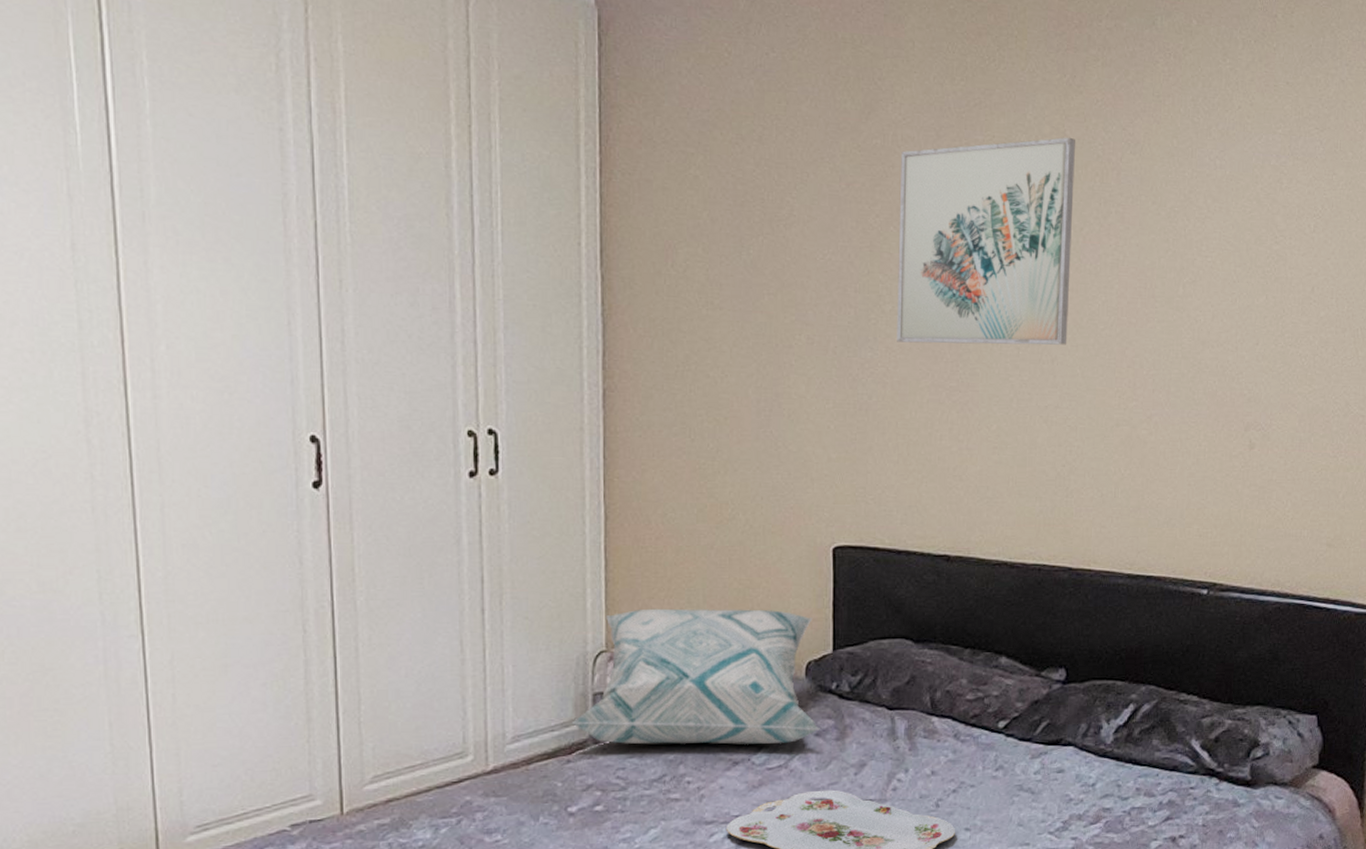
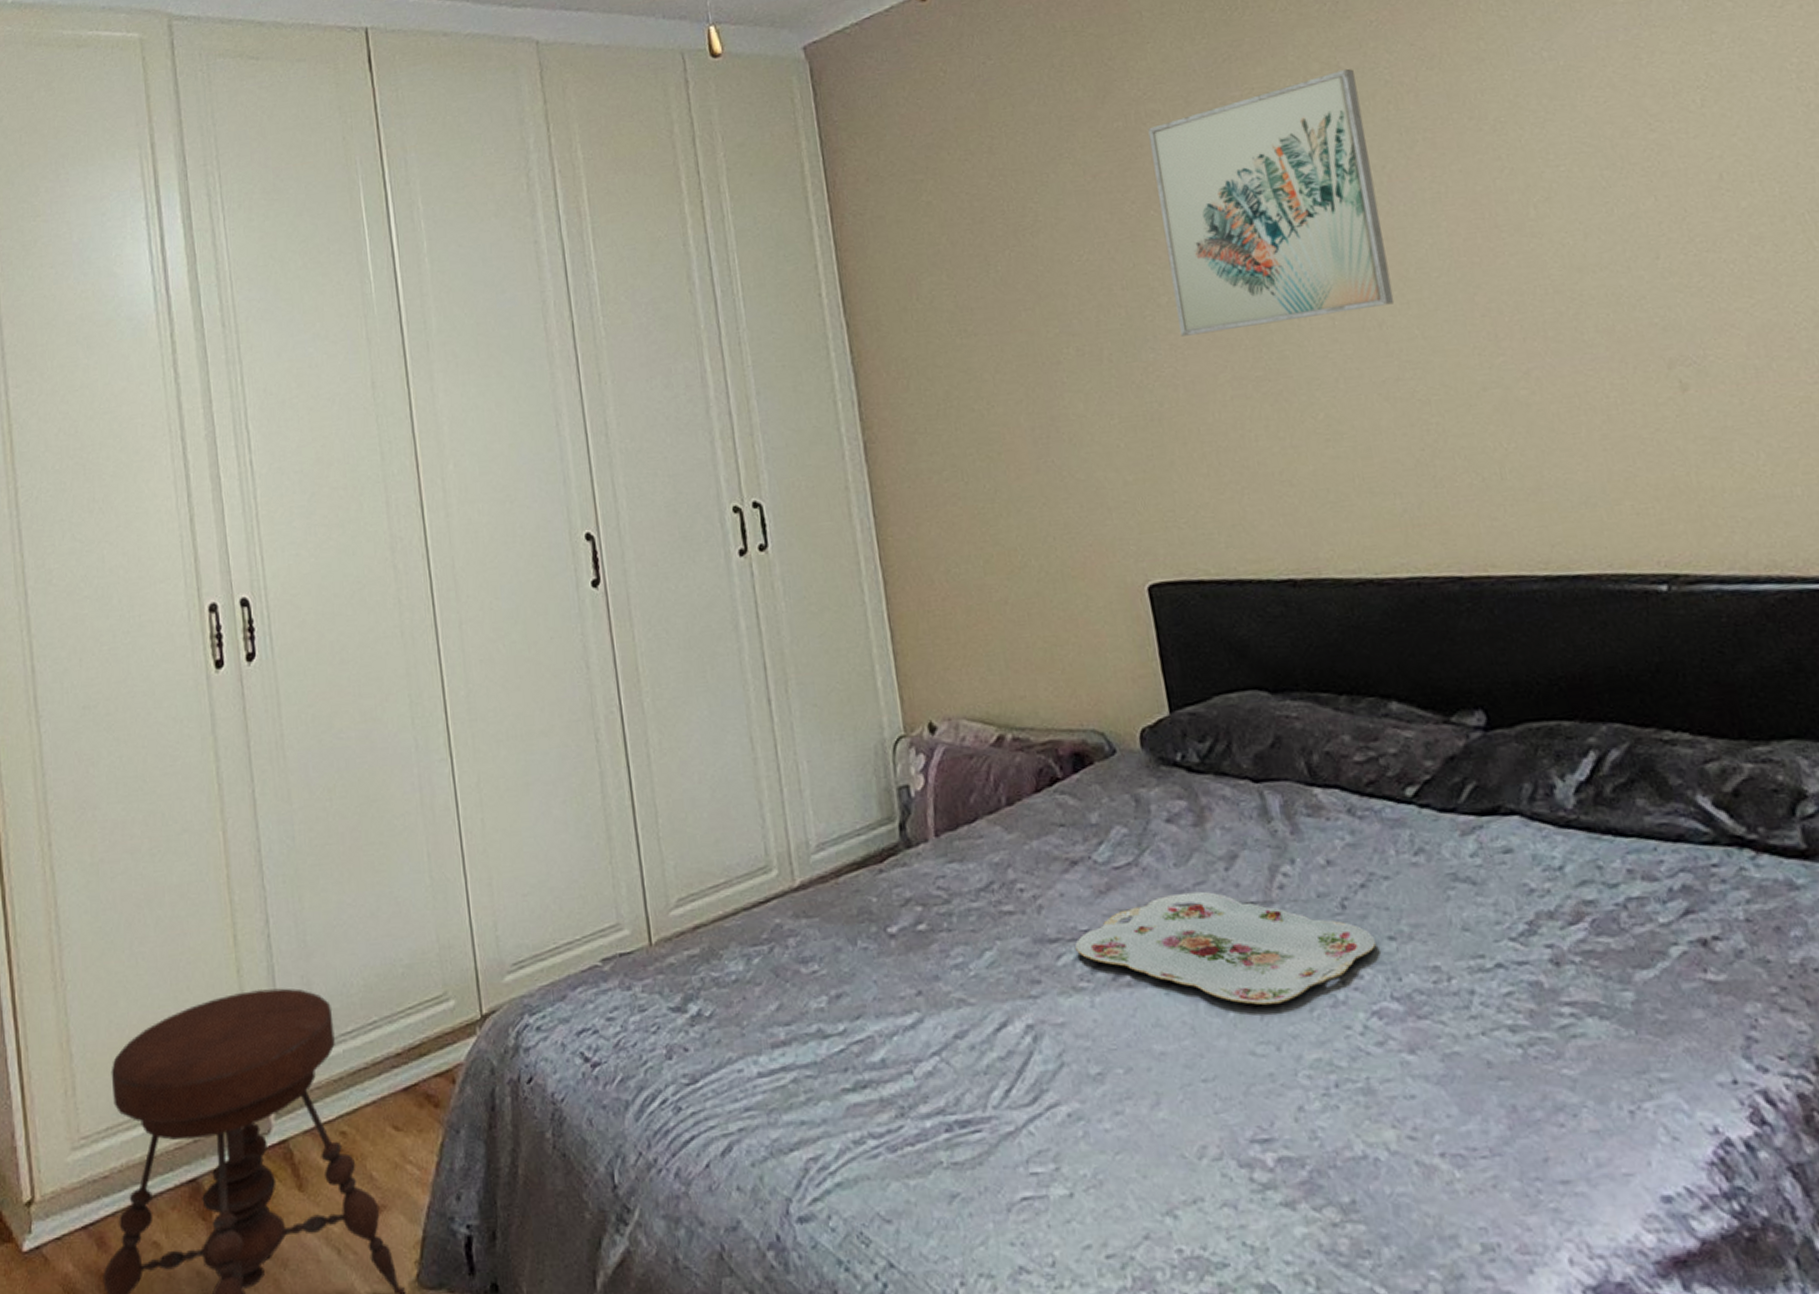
decorative pillow: present [570,608,820,745] -> none [877,669,1171,846]

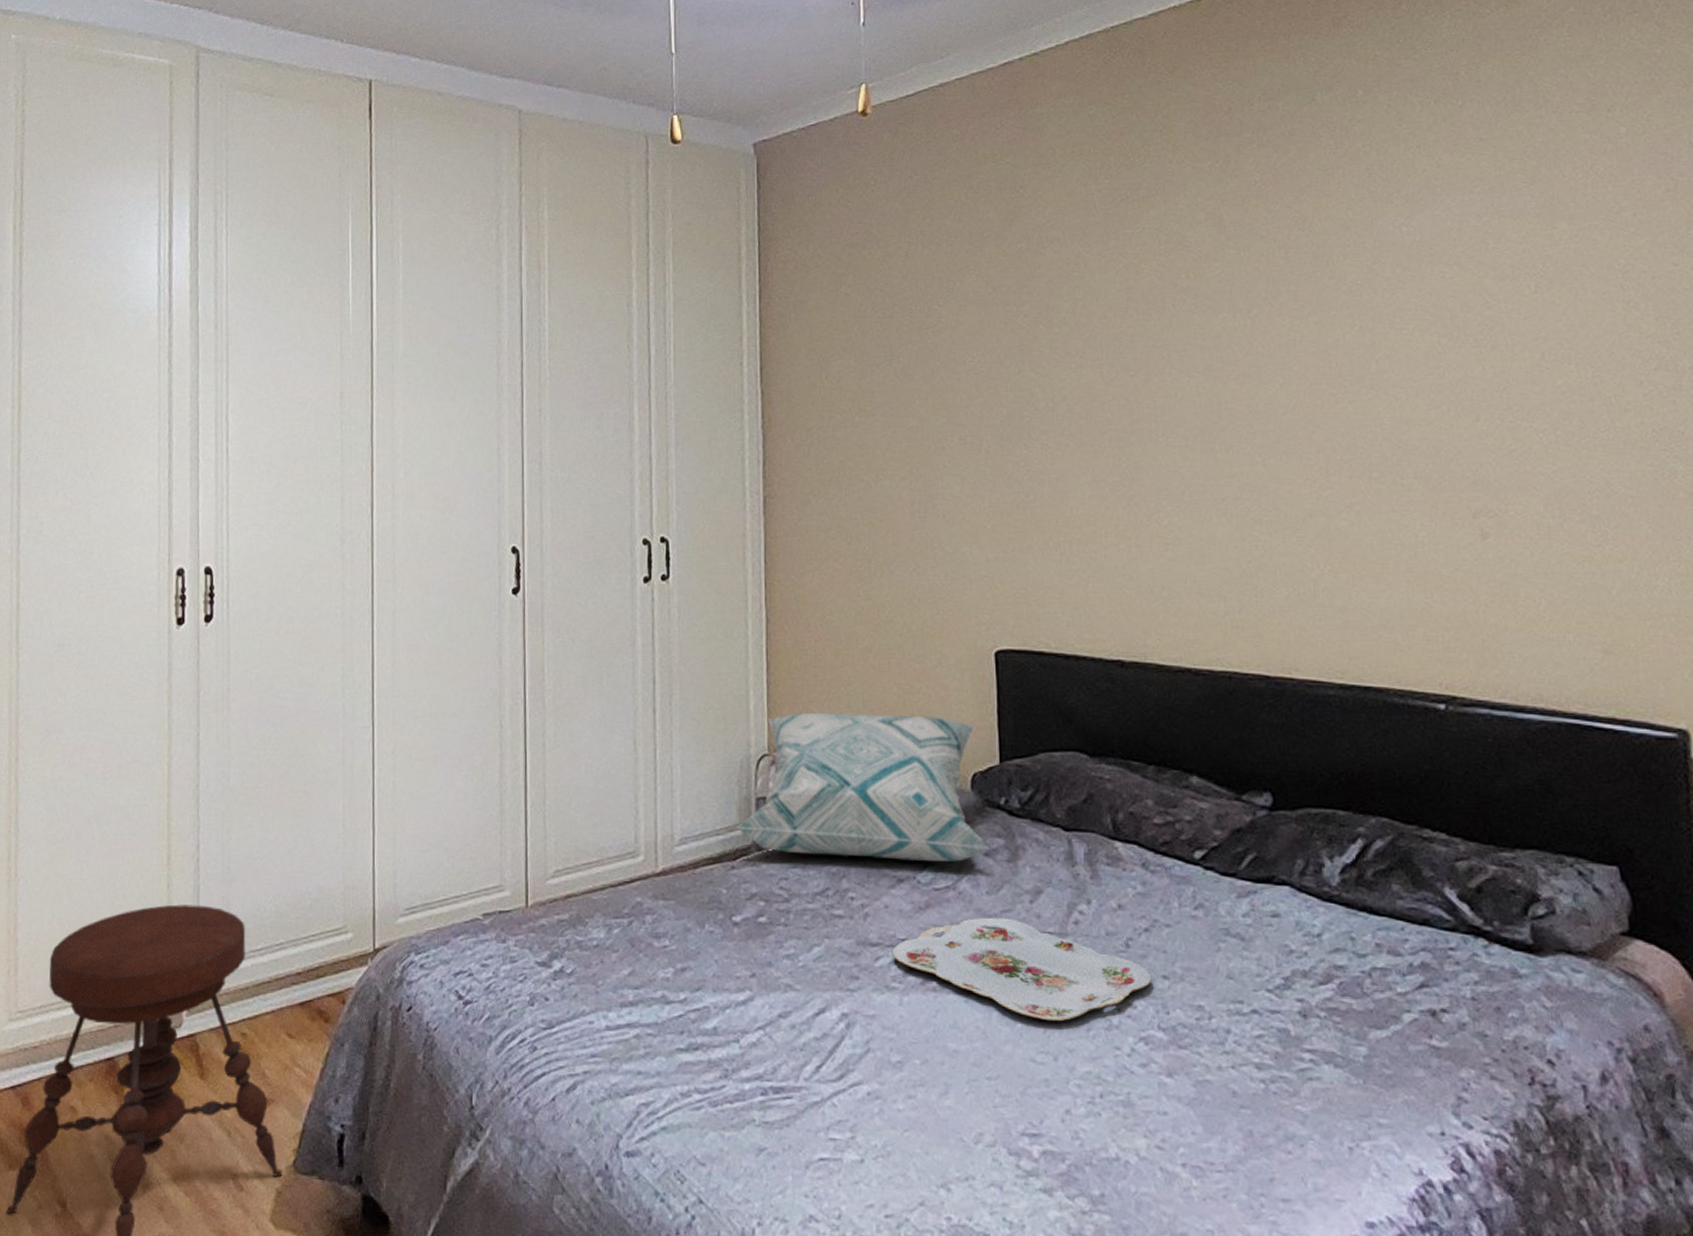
decorative pillow: none [877,669,1171,846] -> present [734,712,990,863]
wall art: present [1148,68,1395,337] -> none [1047,221,1243,438]

